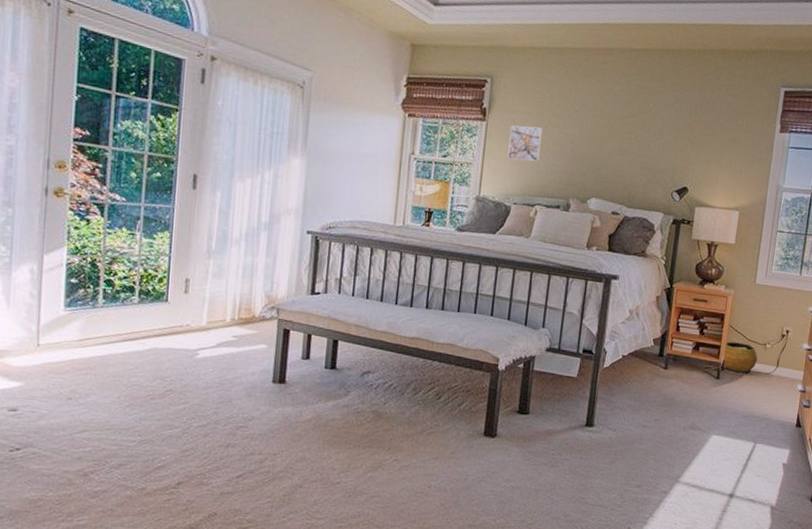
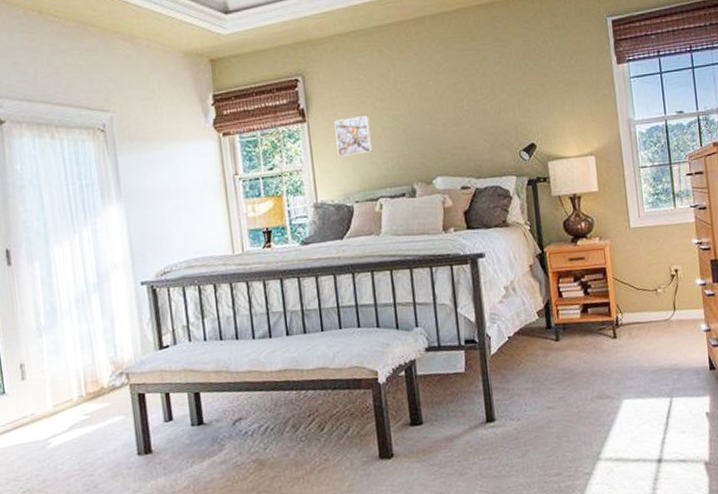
clay pot: present [722,341,758,374] -> none [612,293,652,328]

